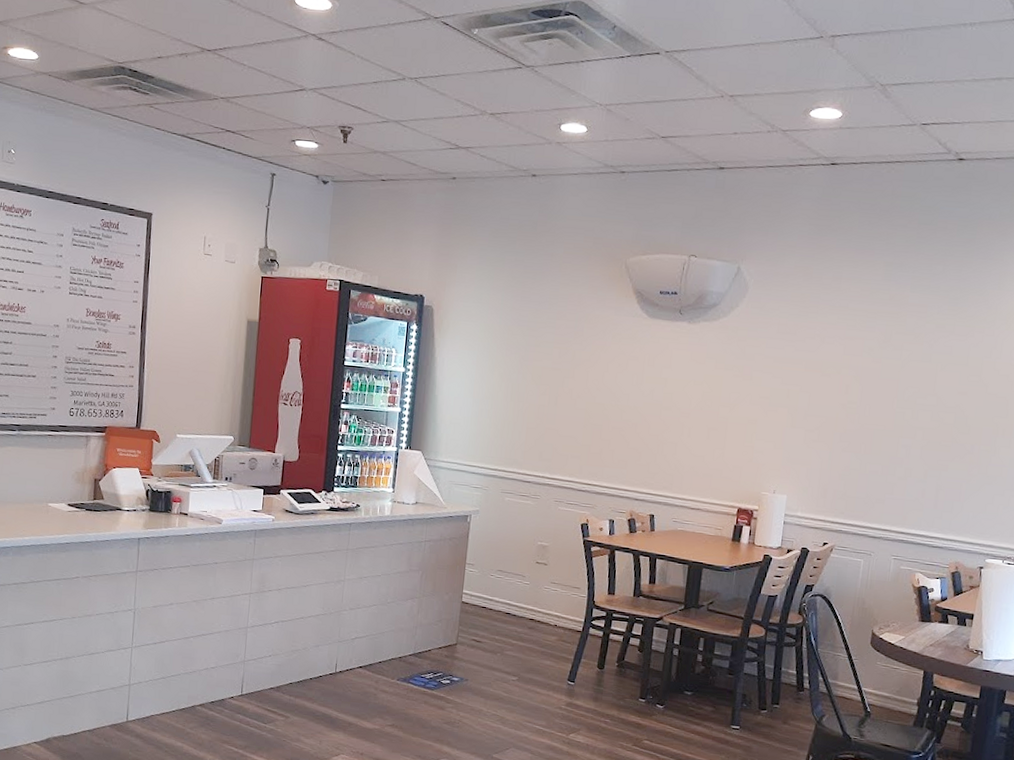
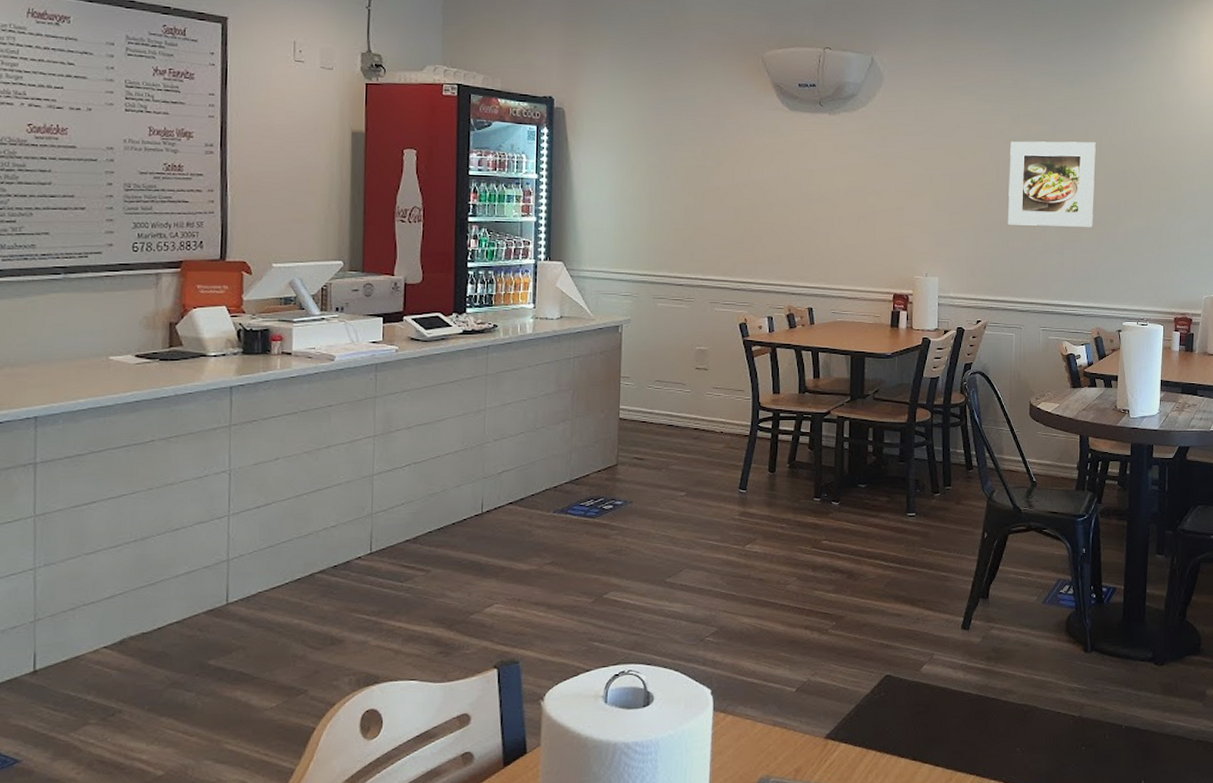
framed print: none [867,360,977,456] -> present [1007,141,1096,227]

